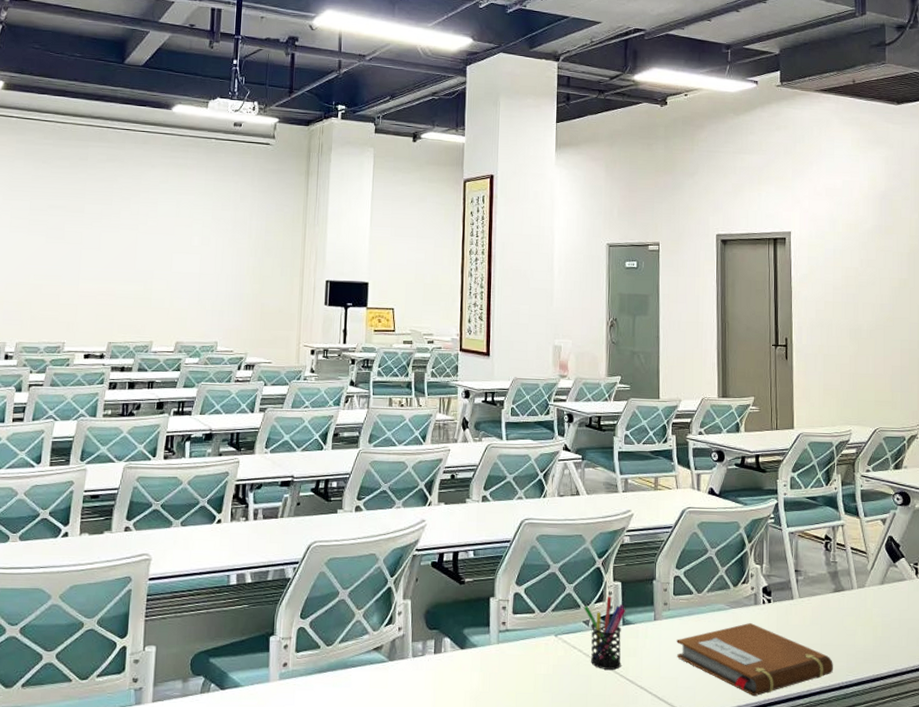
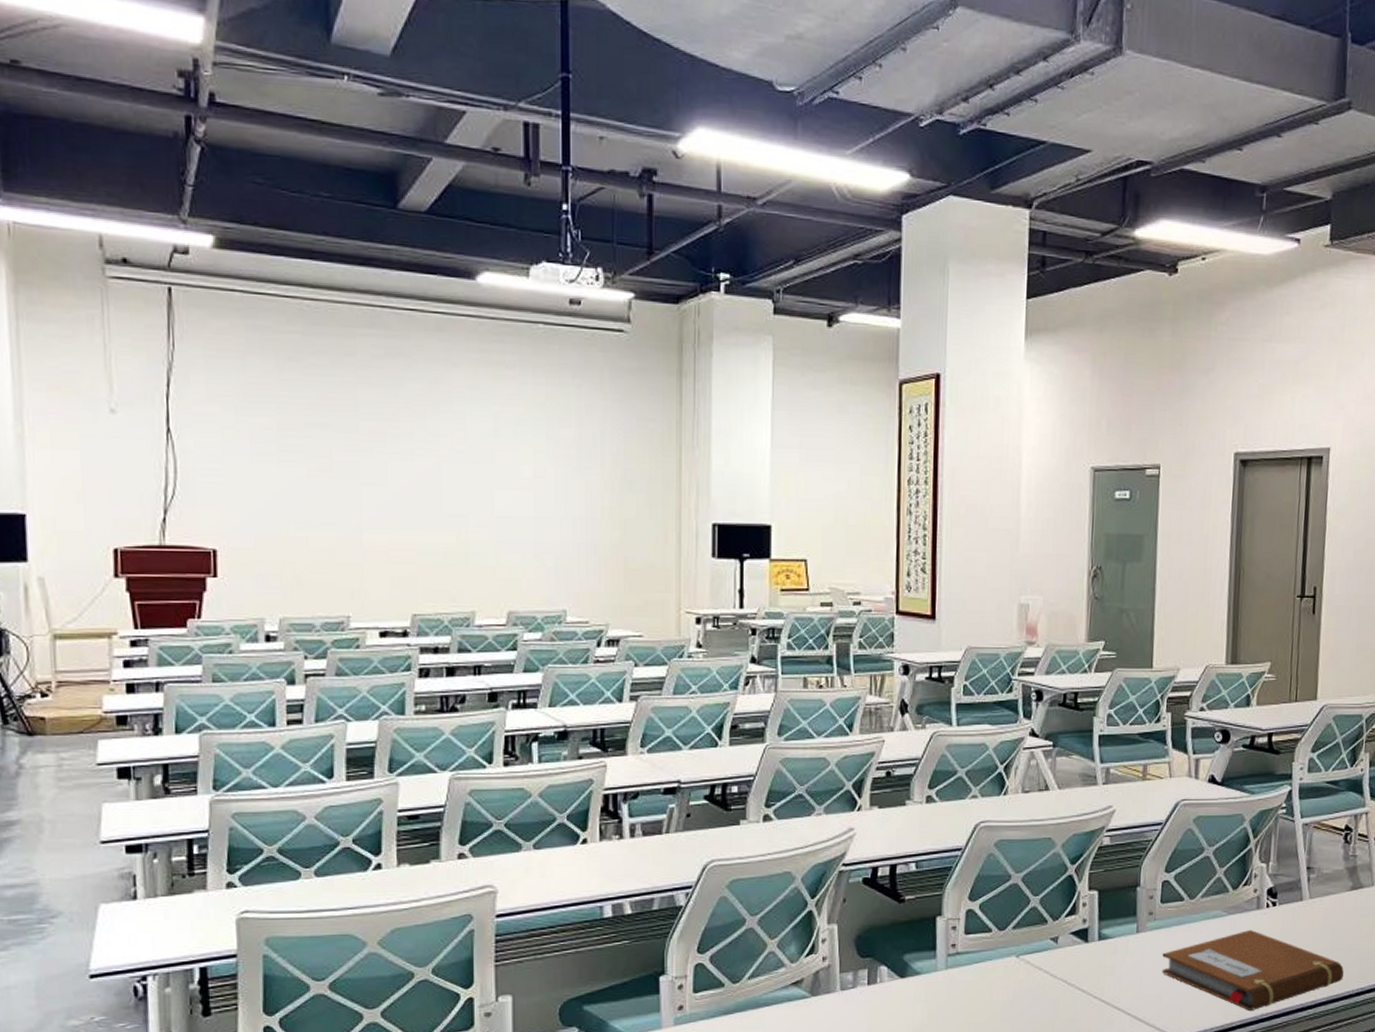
pen holder: present [584,596,626,670] -> none [1052,907,1103,991]

